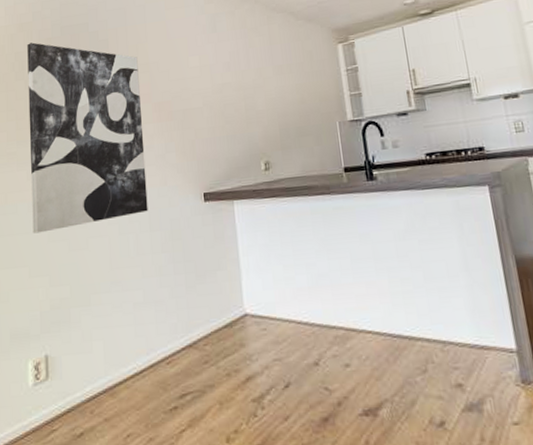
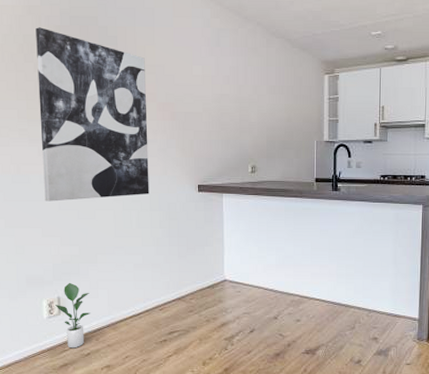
potted plant: none [42,334,83,427] -> present [55,282,90,348]

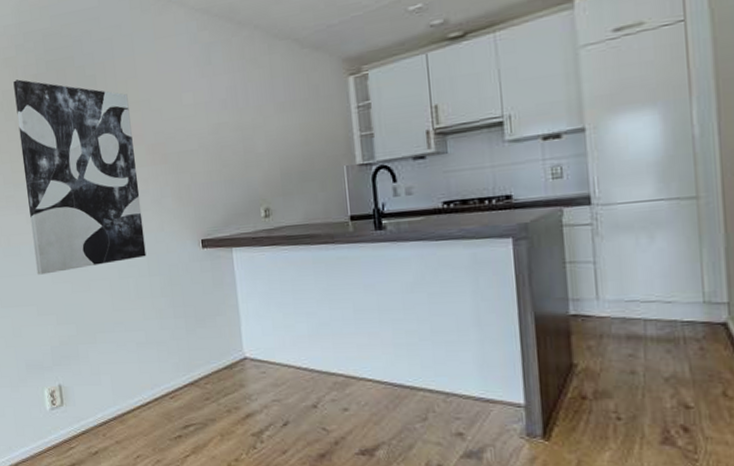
potted plant: present [55,282,90,348] -> none [57,367,94,446]

